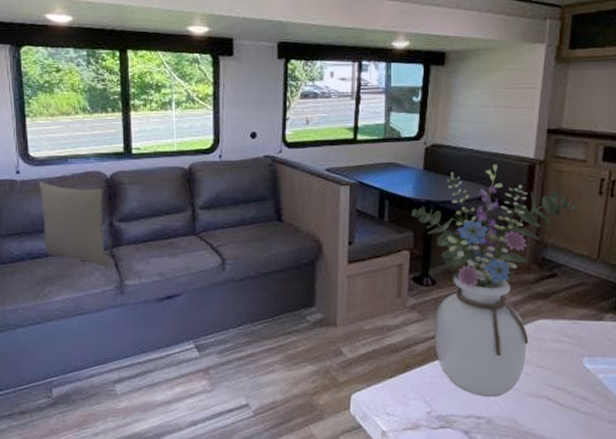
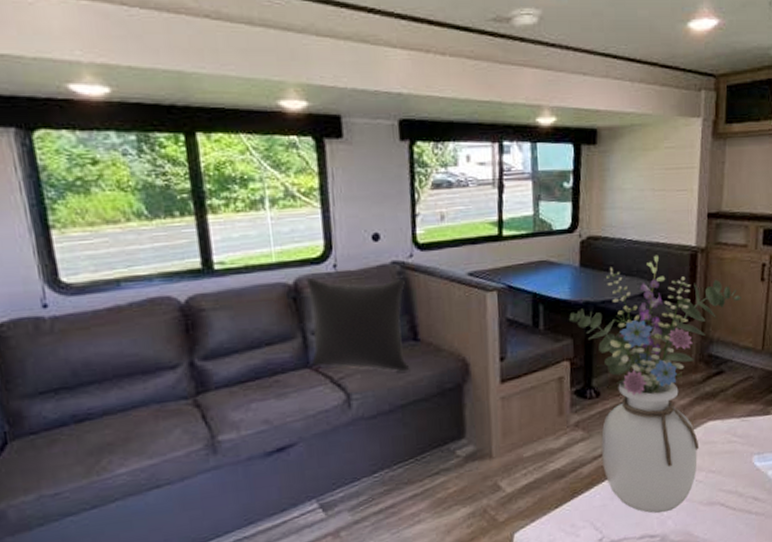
pillow: present [39,180,108,268] -> none [79,314,192,422]
pillow: none [197,164,274,246] -> present [305,277,409,372]

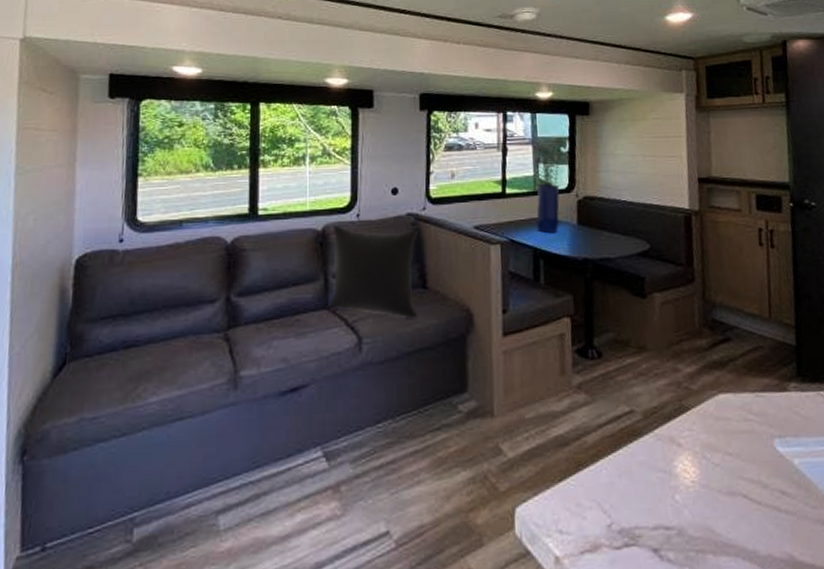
vase: none [536,178,565,278] -> present [536,144,562,234]
bouquet: present [569,254,741,513] -> none [569,216,741,500]

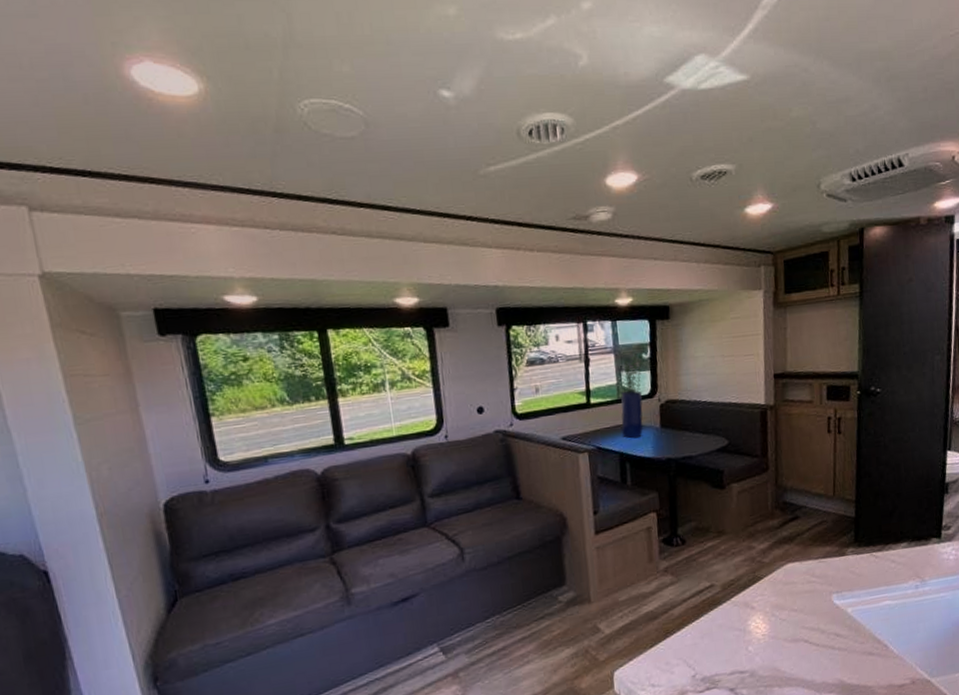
pillow: present [331,224,417,319] -> none [421,445,513,528]

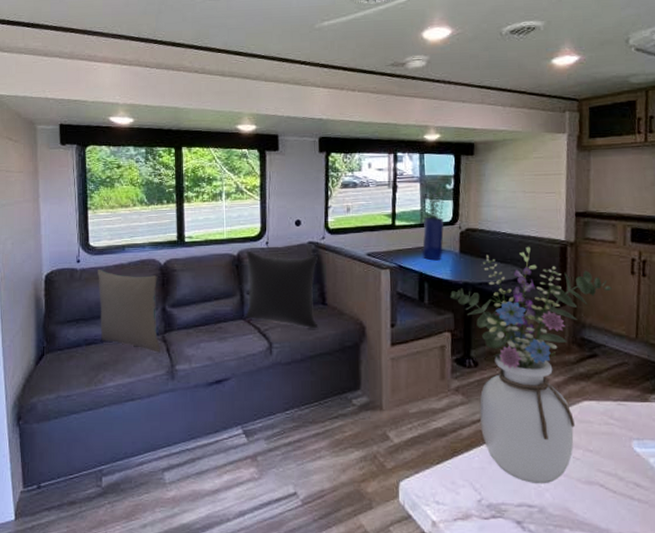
pillow: none [235,487,330,578] -> present [98,269,160,353]
pillow: none [421,445,513,528] -> present [246,250,318,329]
bouquet: none [653,413,811,651] -> present [450,246,612,484]

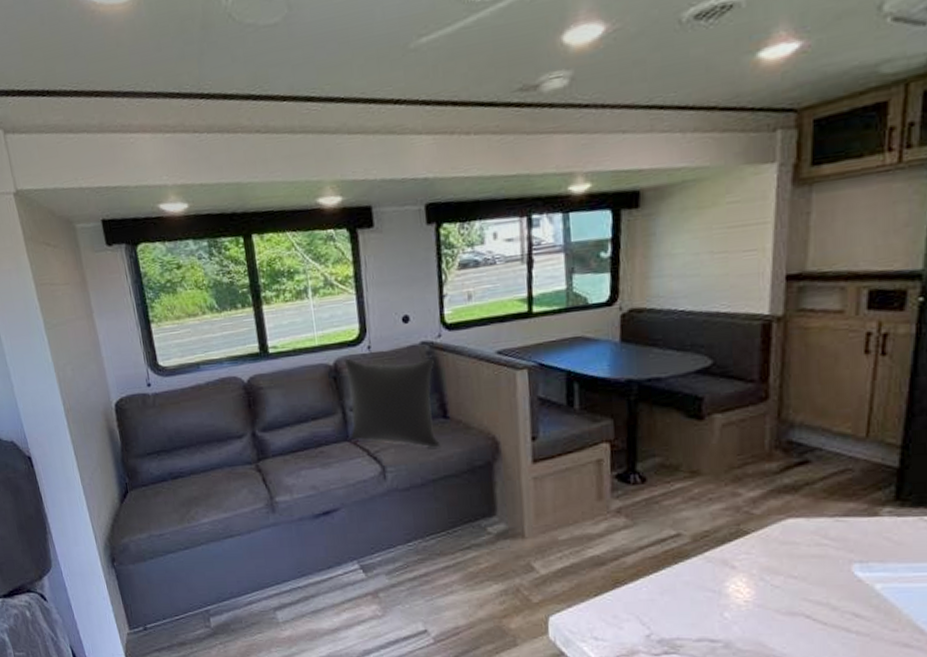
pillow: present [98,269,160,353] -> none [172,392,256,484]
vase: present [422,181,447,261] -> none [570,248,603,355]
bouquet: present [450,246,612,484] -> none [608,326,835,617]

